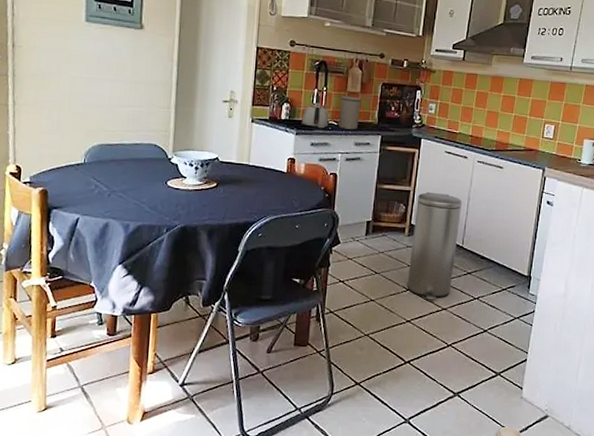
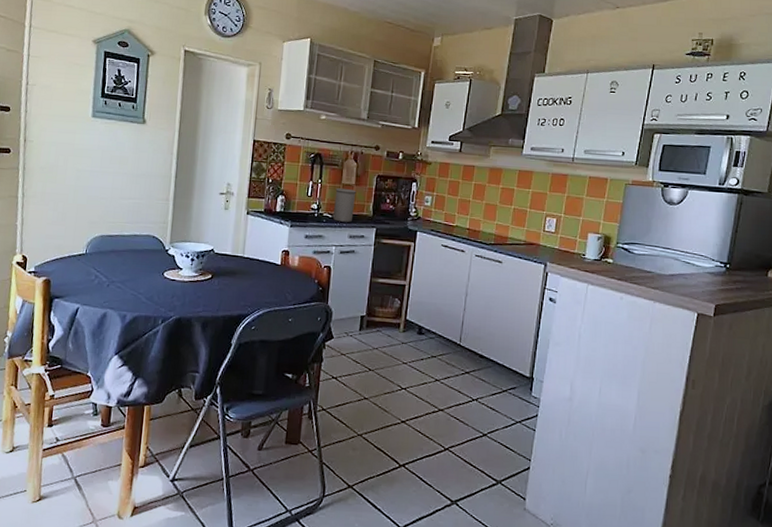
kettle: present [301,94,329,129] -> none [296,187,323,221]
pedal bin: present [407,191,463,300] -> none [402,286,460,400]

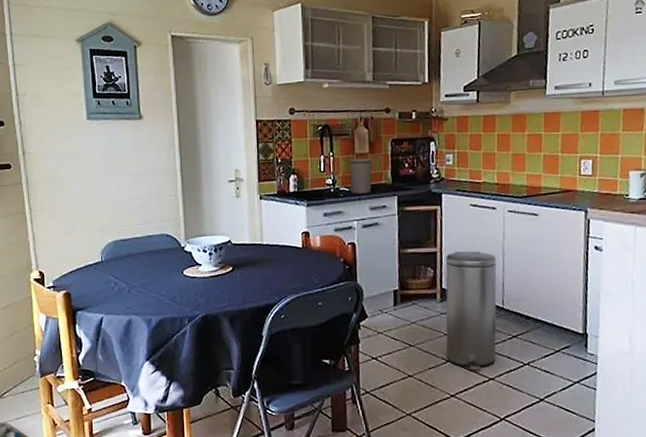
pedal bin: none [402,286,460,400] -> present [445,251,497,370]

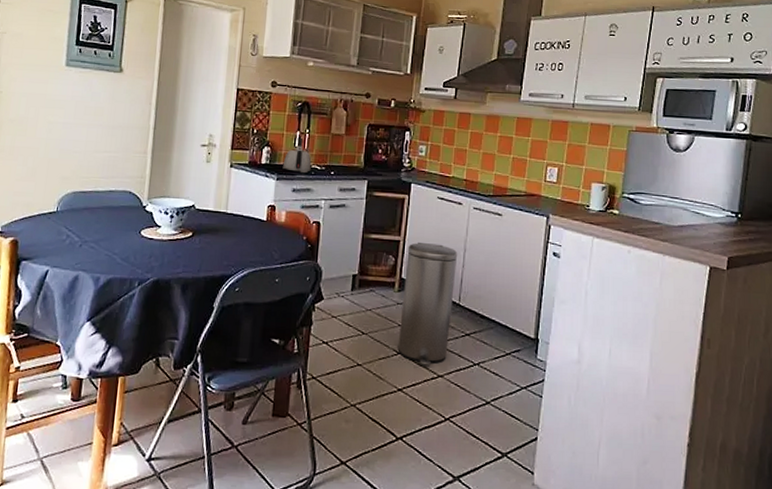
kettle: none [311,161,340,197] -> present [282,137,312,174]
canister: present [349,158,372,194] -> none [321,138,347,175]

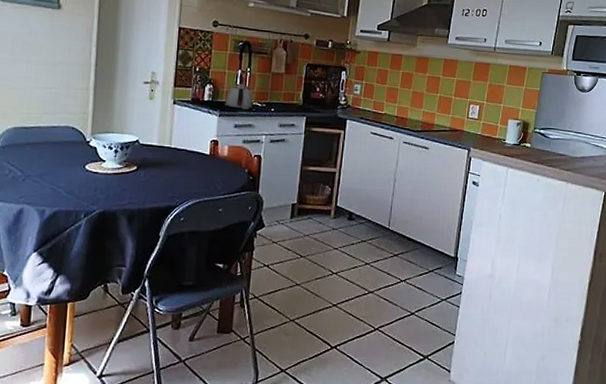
pedal bin: present [397,241,458,366] -> none [333,173,389,283]

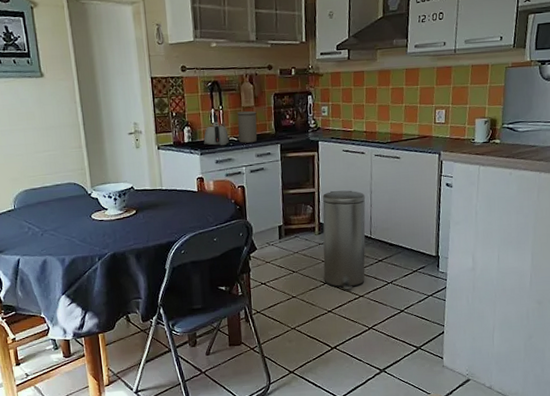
canister: none [262,76,286,111] -> present [237,110,258,143]
pedal bin: none [333,173,389,283] -> present [322,190,366,290]

